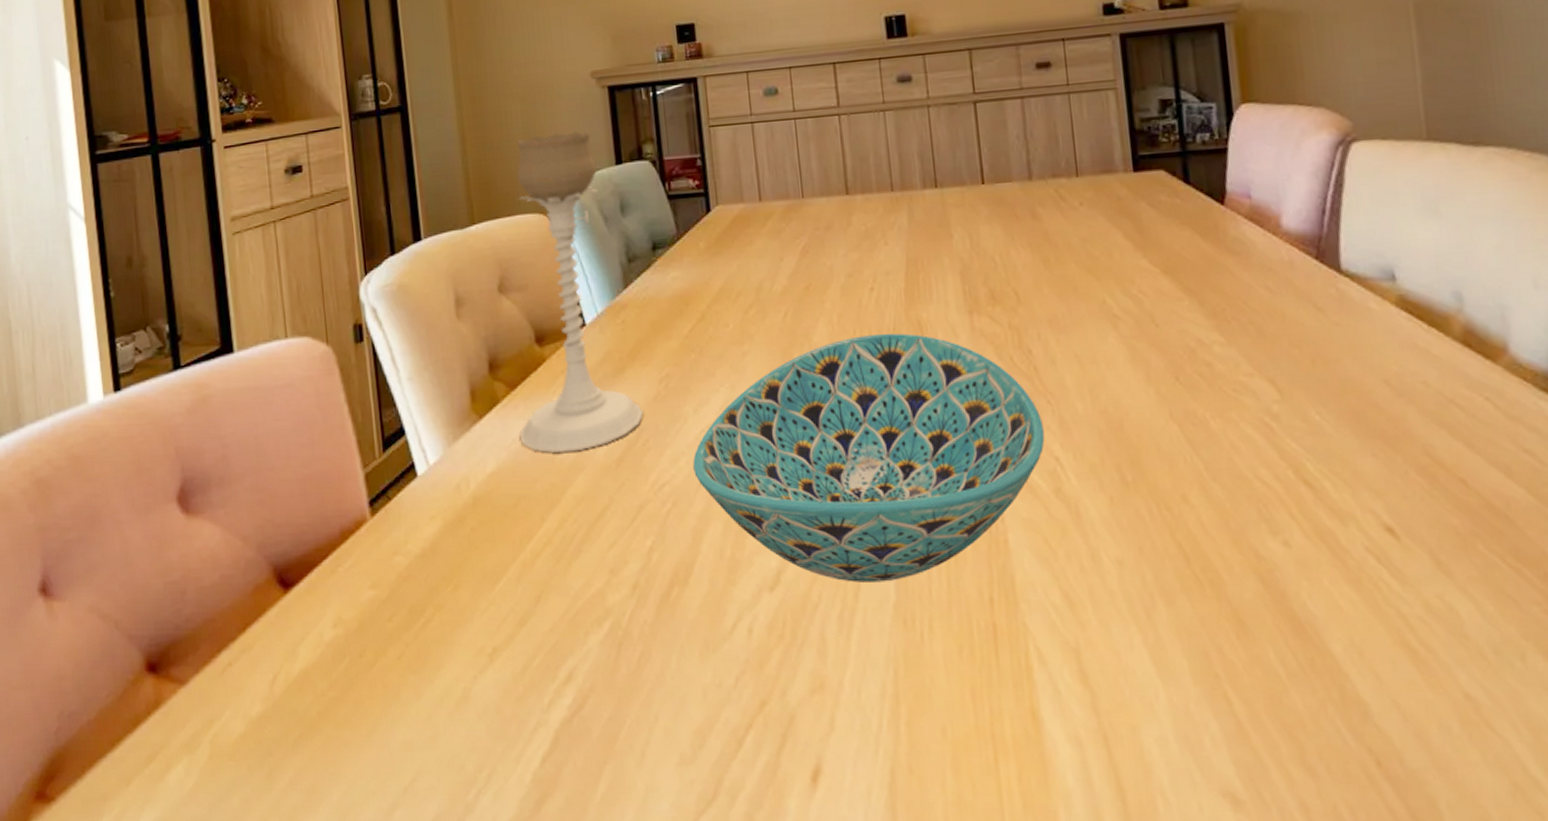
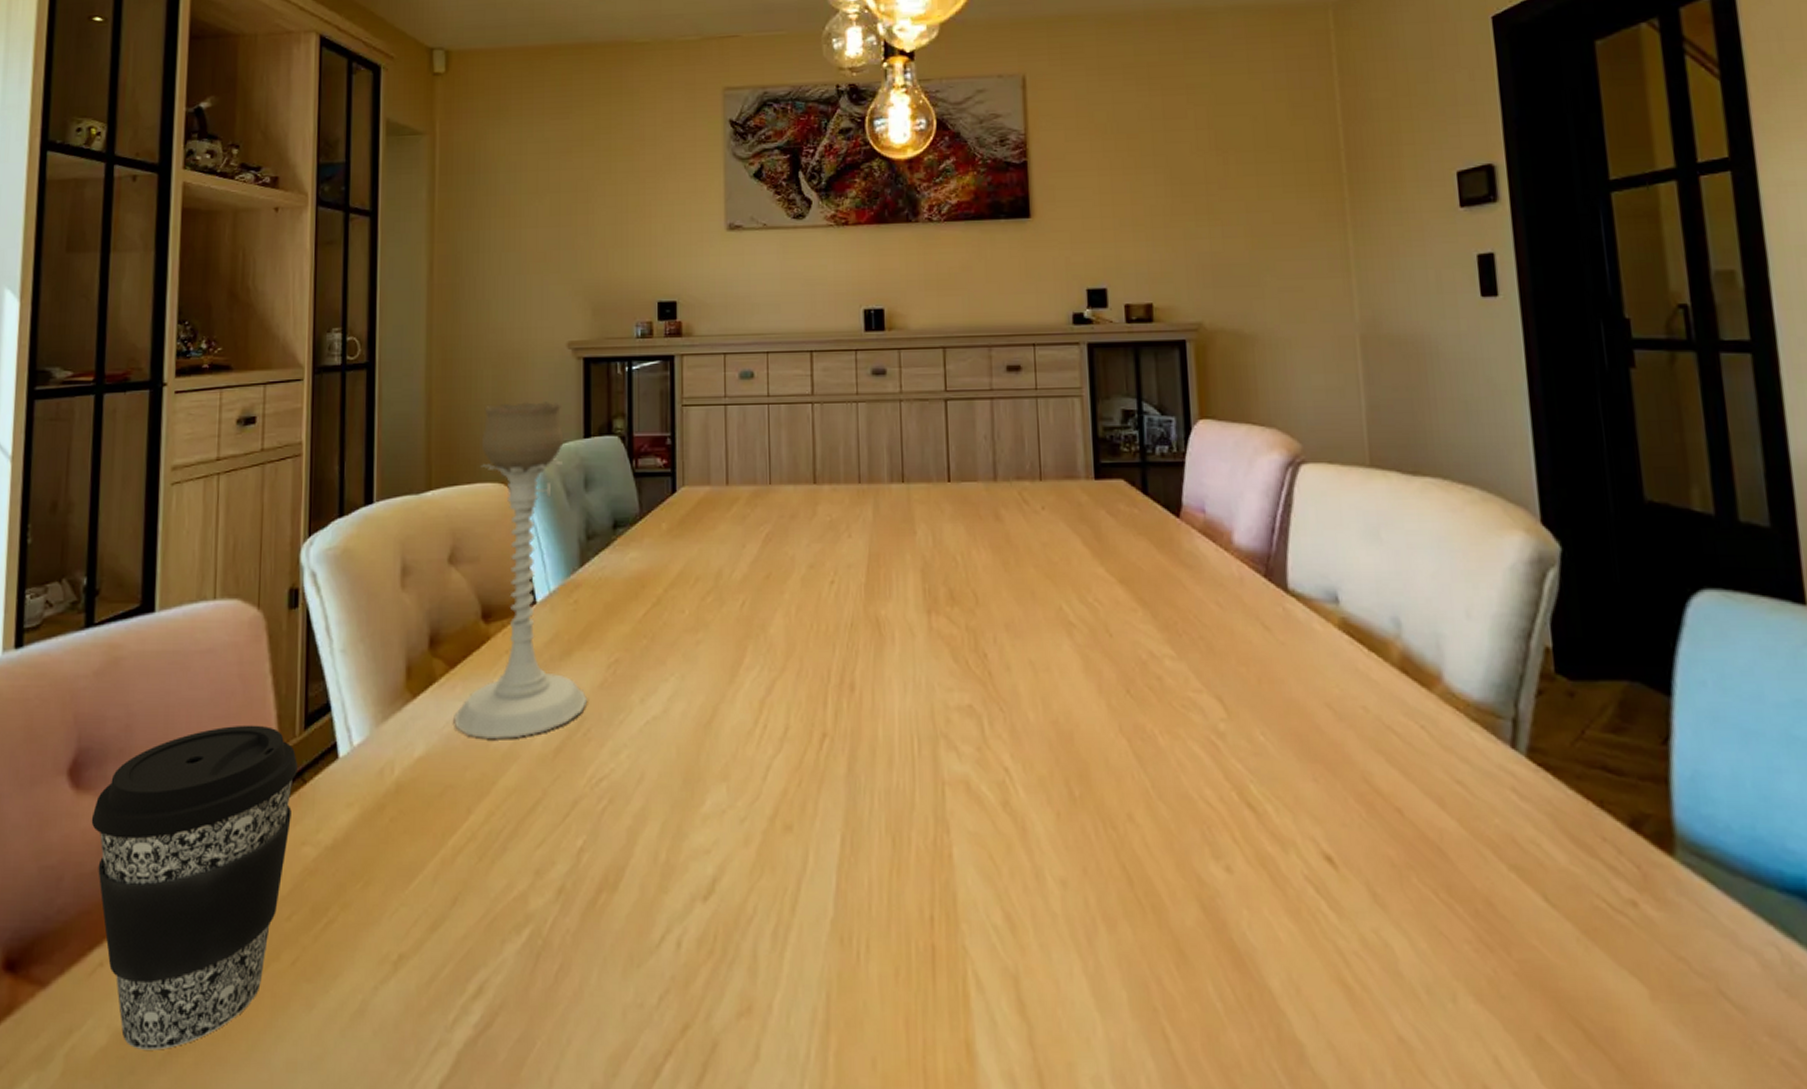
coffee cup: none [203,450,382,735] -> present [91,725,299,1050]
bowl: present [693,333,1045,582] -> none [635,628,995,895]

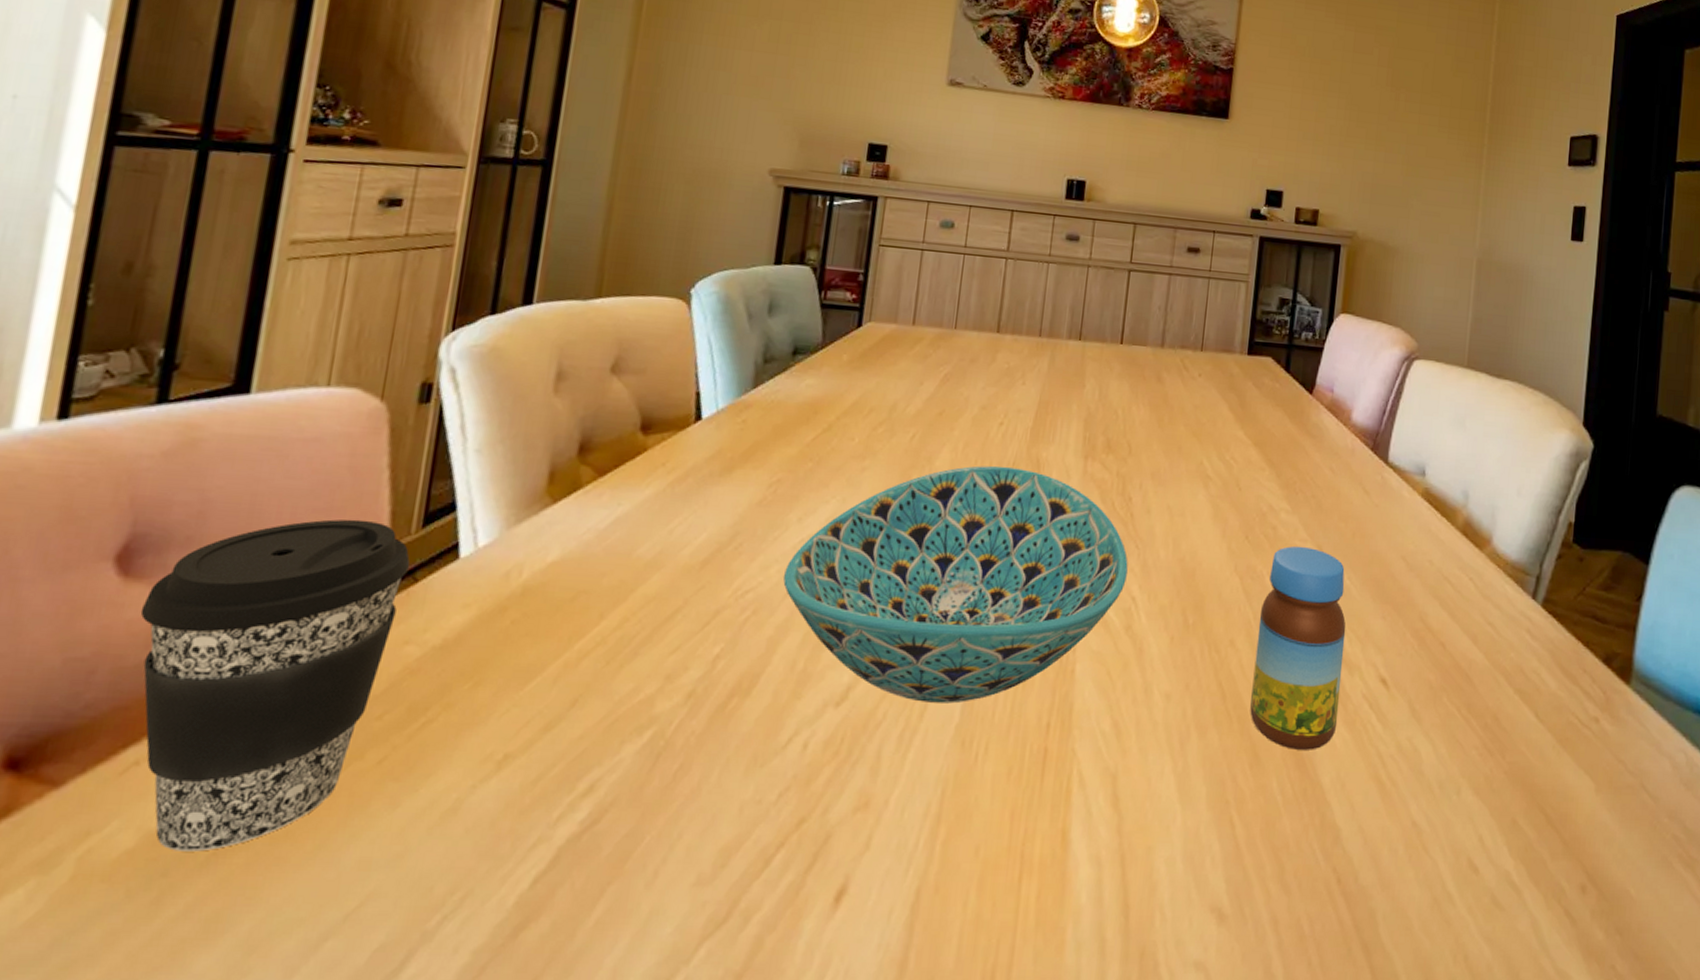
candle holder: present [454,402,588,740] -> none [596,220,754,549]
bowl: none [635,628,995,895] -> present [783,465,1128,704]
jar: none [1158,698,1278,946] -> present [1250,546,1346,750]

